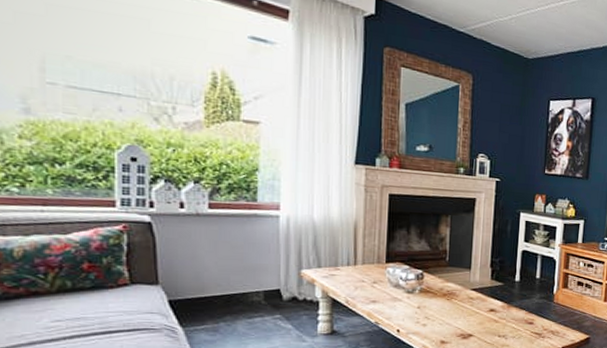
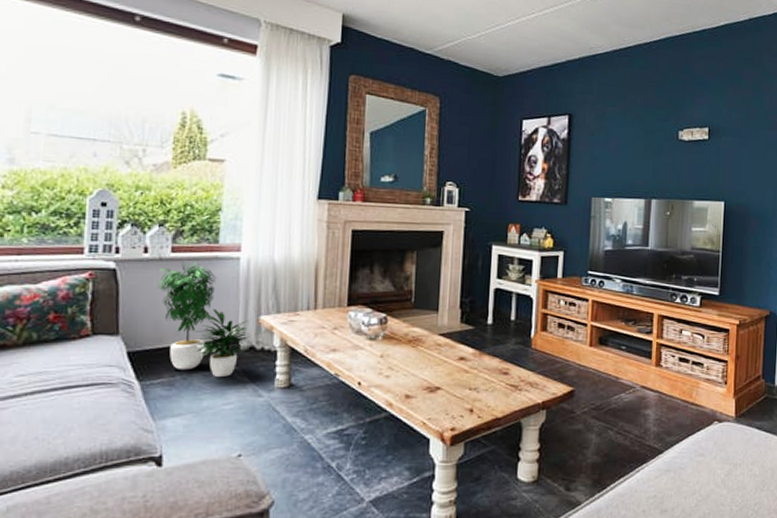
potted plant: none [197,217,293,325] -> present [158,260,251,378]

